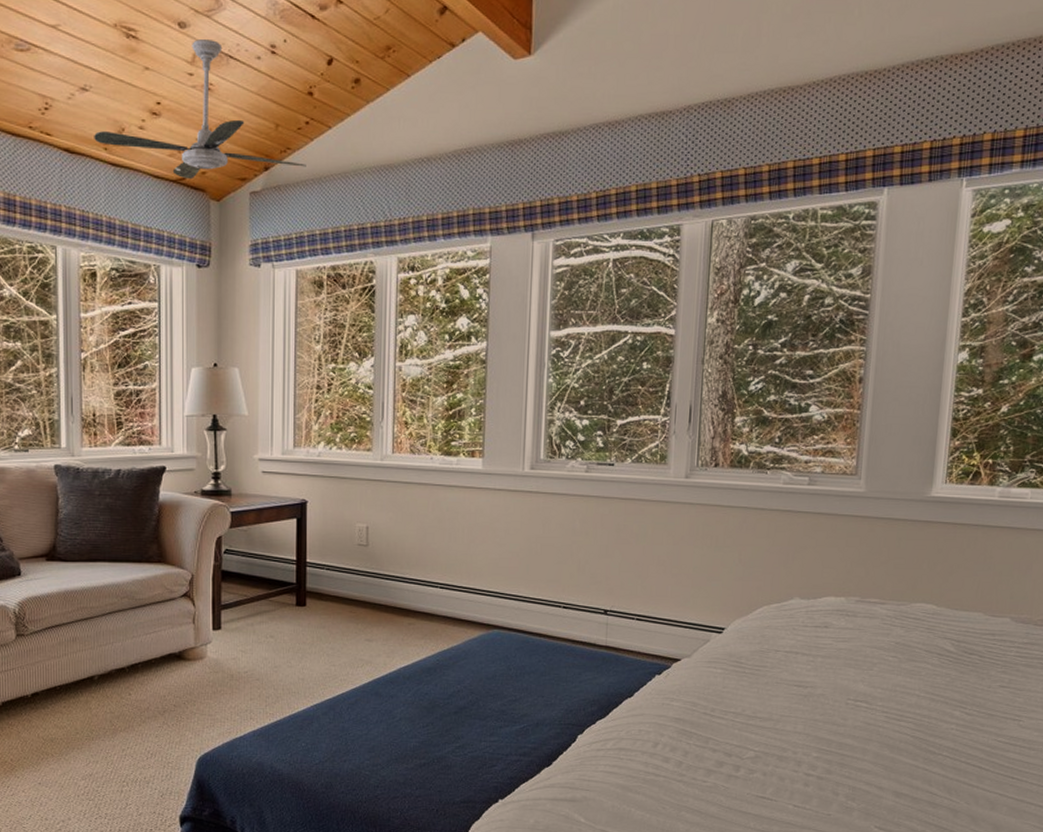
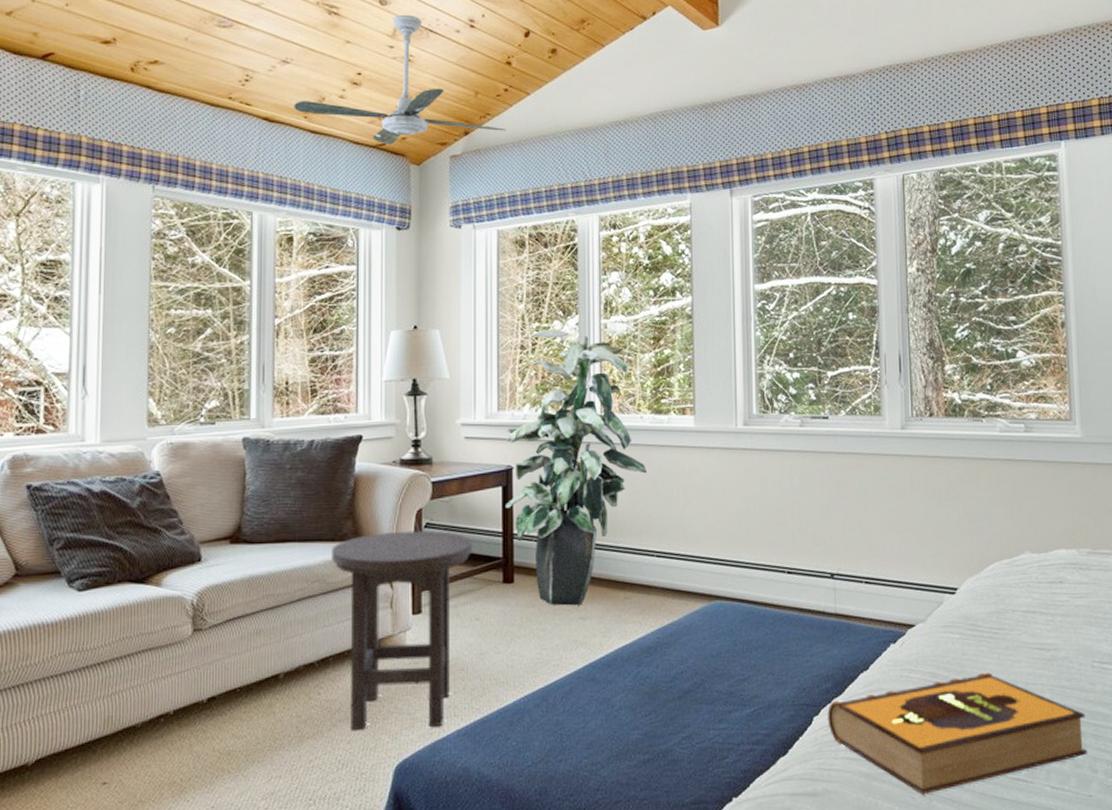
stool: none [139,555,268,727] -> present [332,530,472,730]
indoor plant: none [299,370,434,629] -> present [505,329,646,606]
hardback book: none [590,704,834,805] -> present [827,672,1088,794]

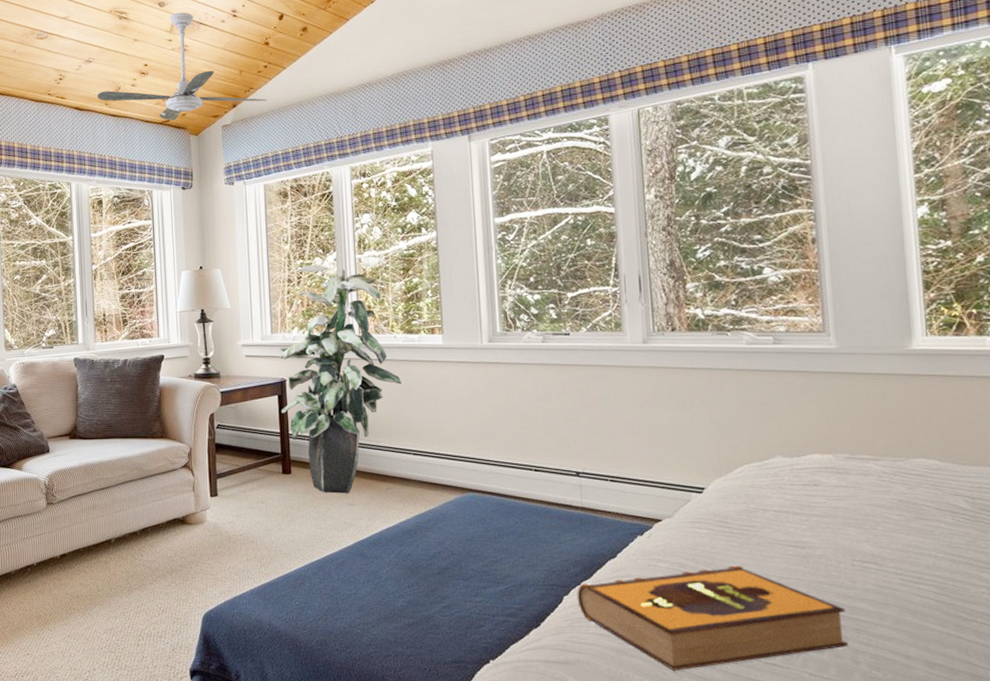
stool: present [332,530,472,730] -> none [145,430,256,586]

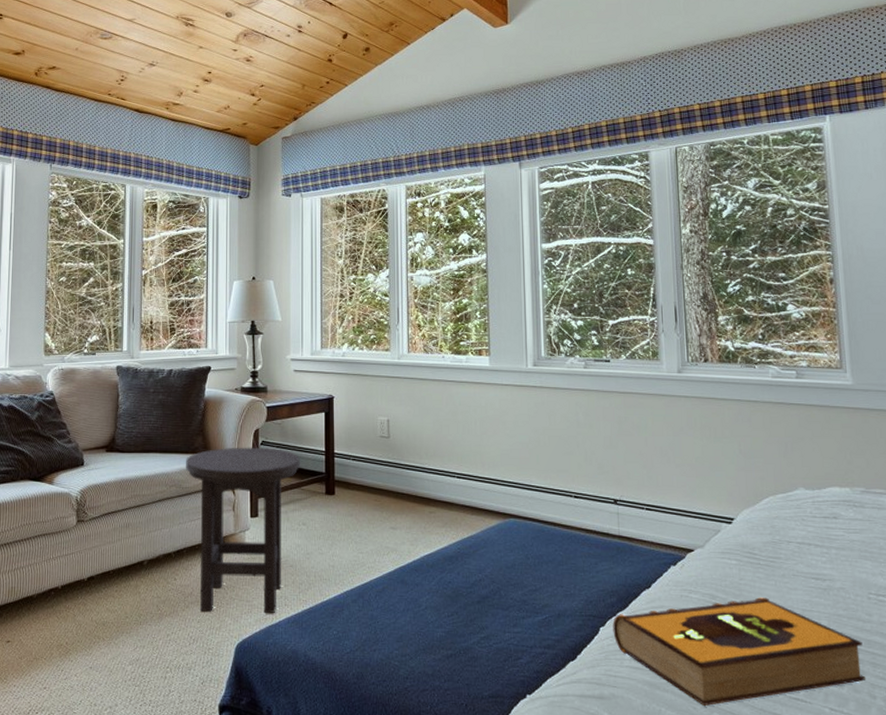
ceiling fan: present [97,12,267,121] -> none [158,23,328,129]
stool: none [145,430,256,586] -> present [186,447,300,613]
indoor plant: present [279,264,401,494] -> none [327,280,448,517]

